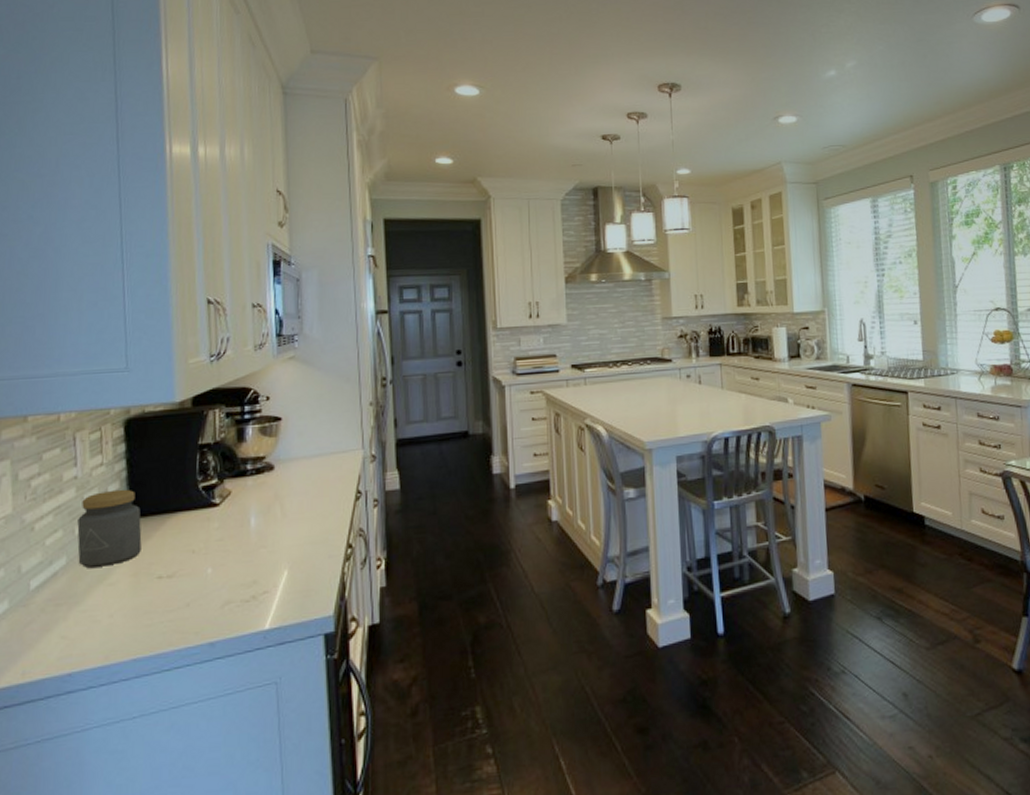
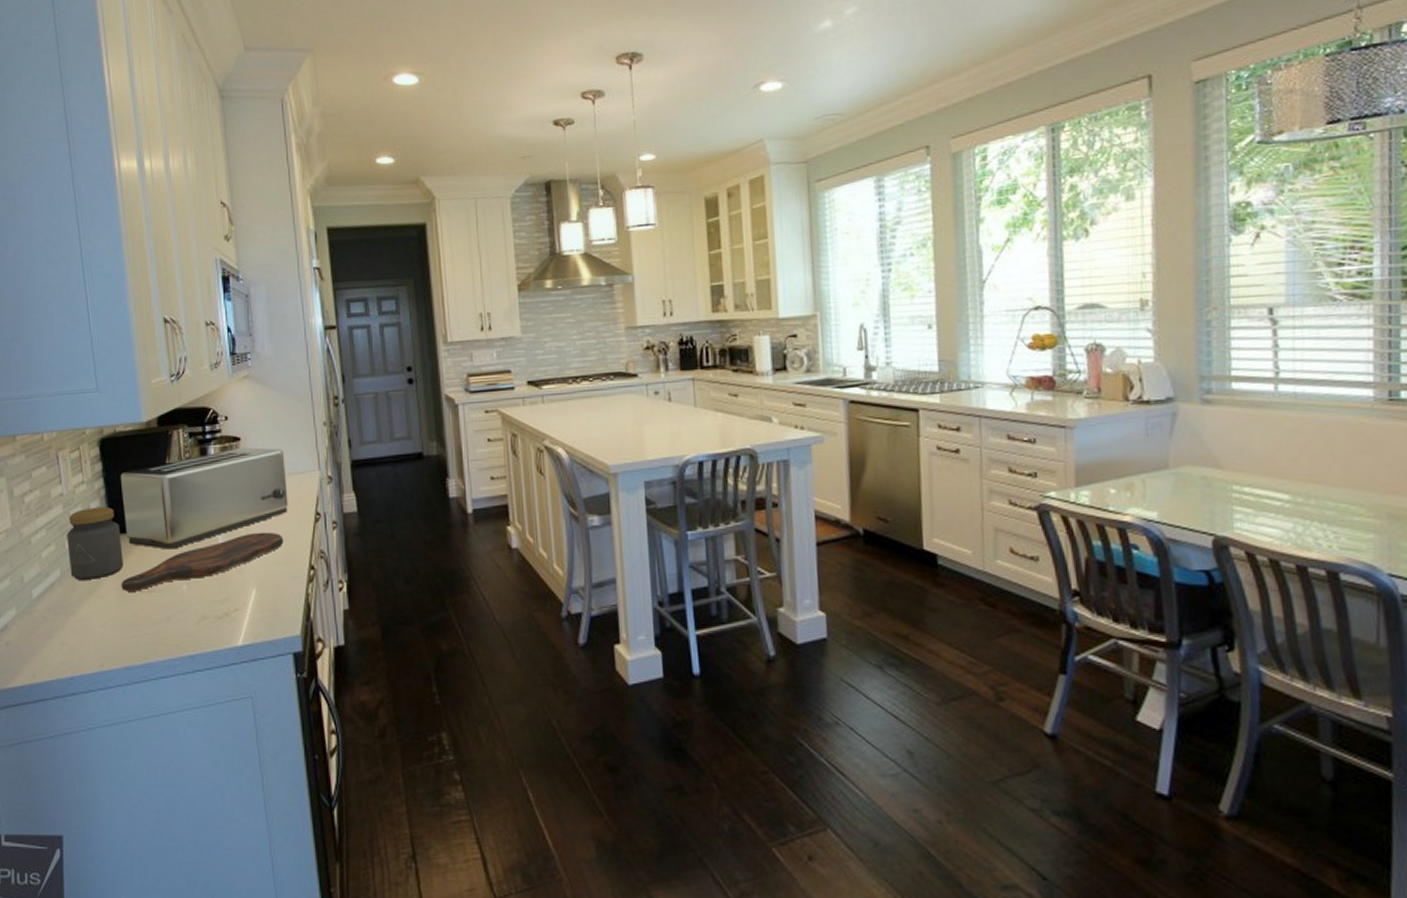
cutting board: none [137,511,321,578] -> present [121,532,284,592]
toaster: none [145,426,329,533] -> present [120,447,288,550]

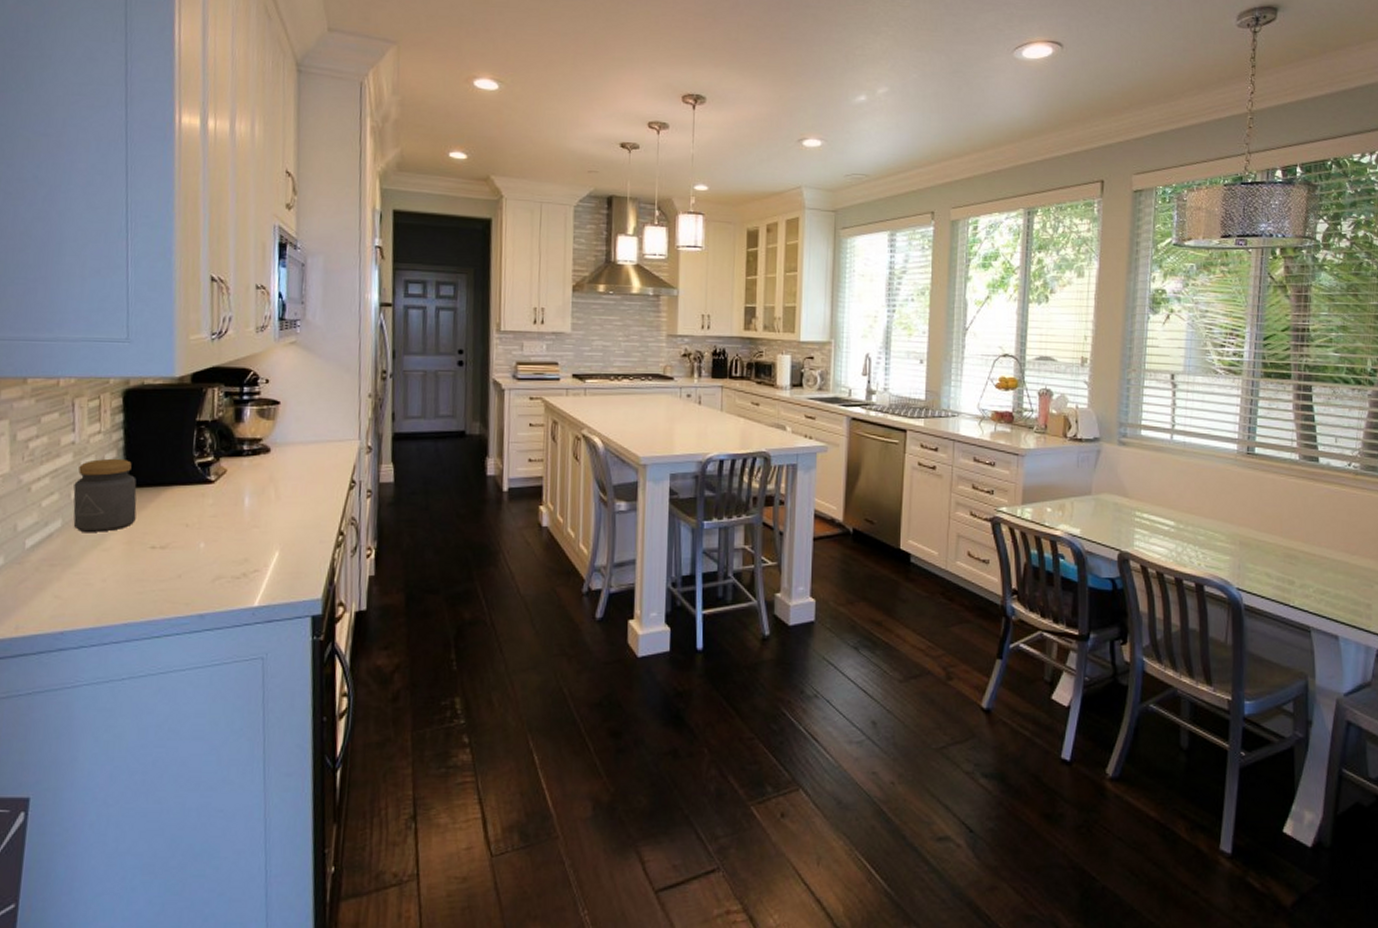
toaster: present [120,447,288,550] -> none [142,410,325,507]
cutting board: present [121,532,284,592] -> none [130,495,315,547]

